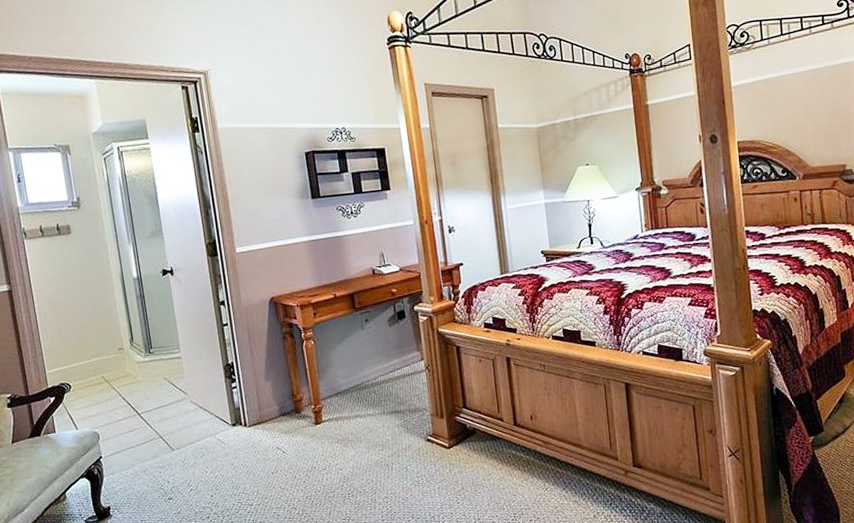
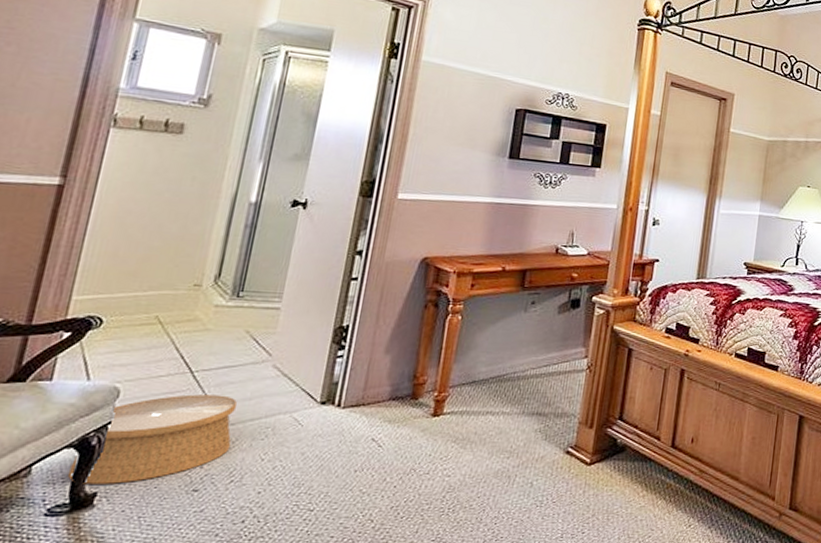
woven basket: none [87,428,183,502] -> present [67,394,238,484]

